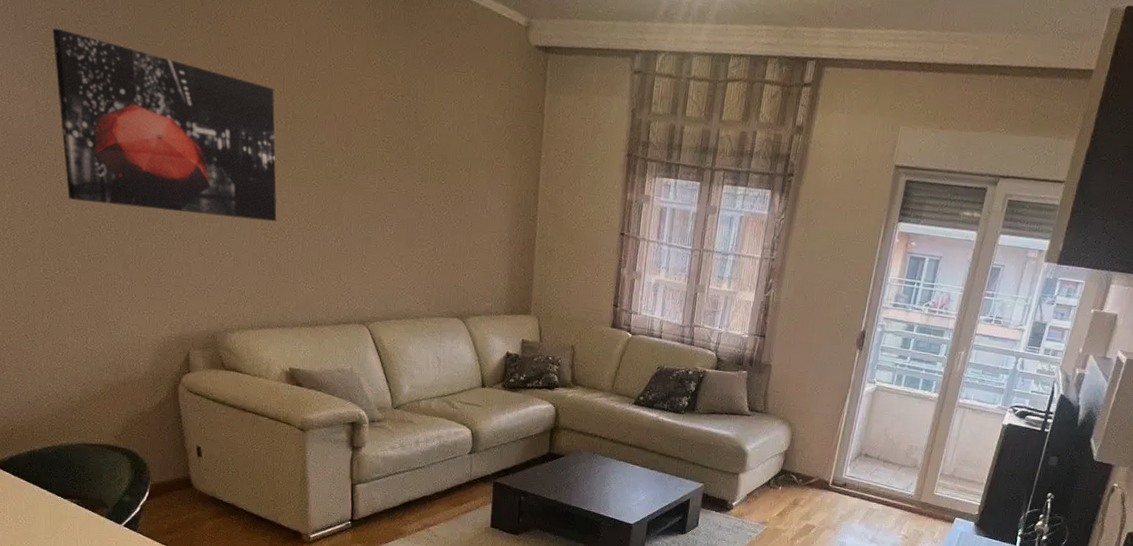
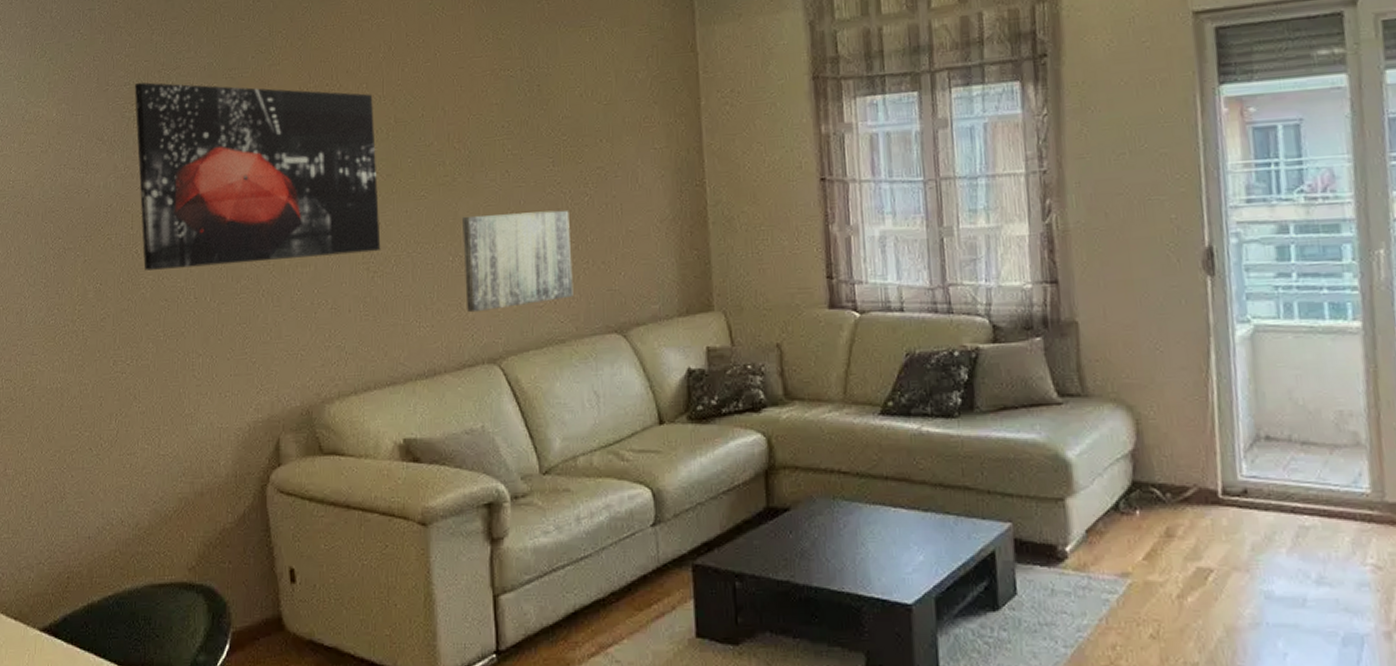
wall art: none [344,207,431,286] -> present [463,210,573,313]

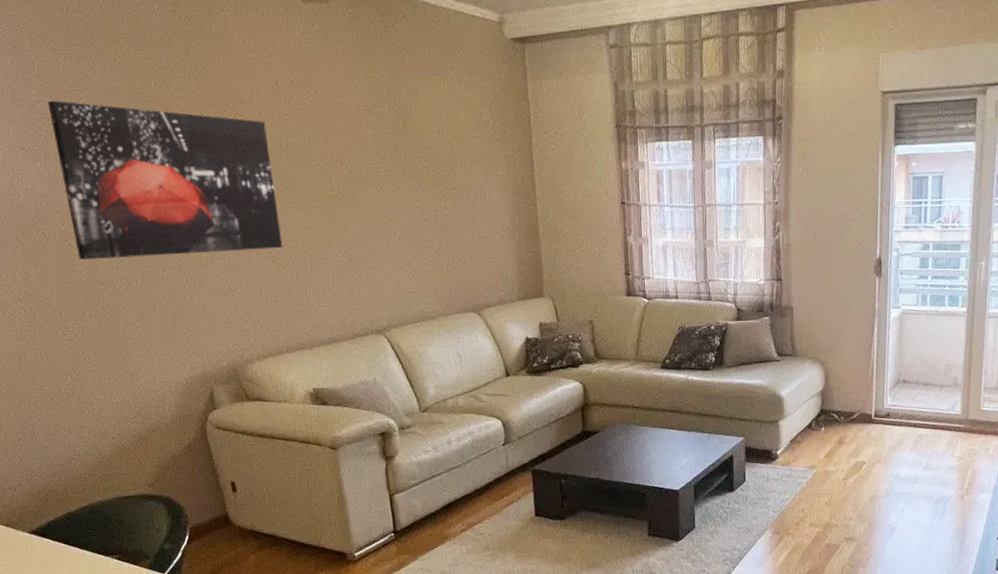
wall art: present [463,210,573,313] -> none [348,220,439,296]

